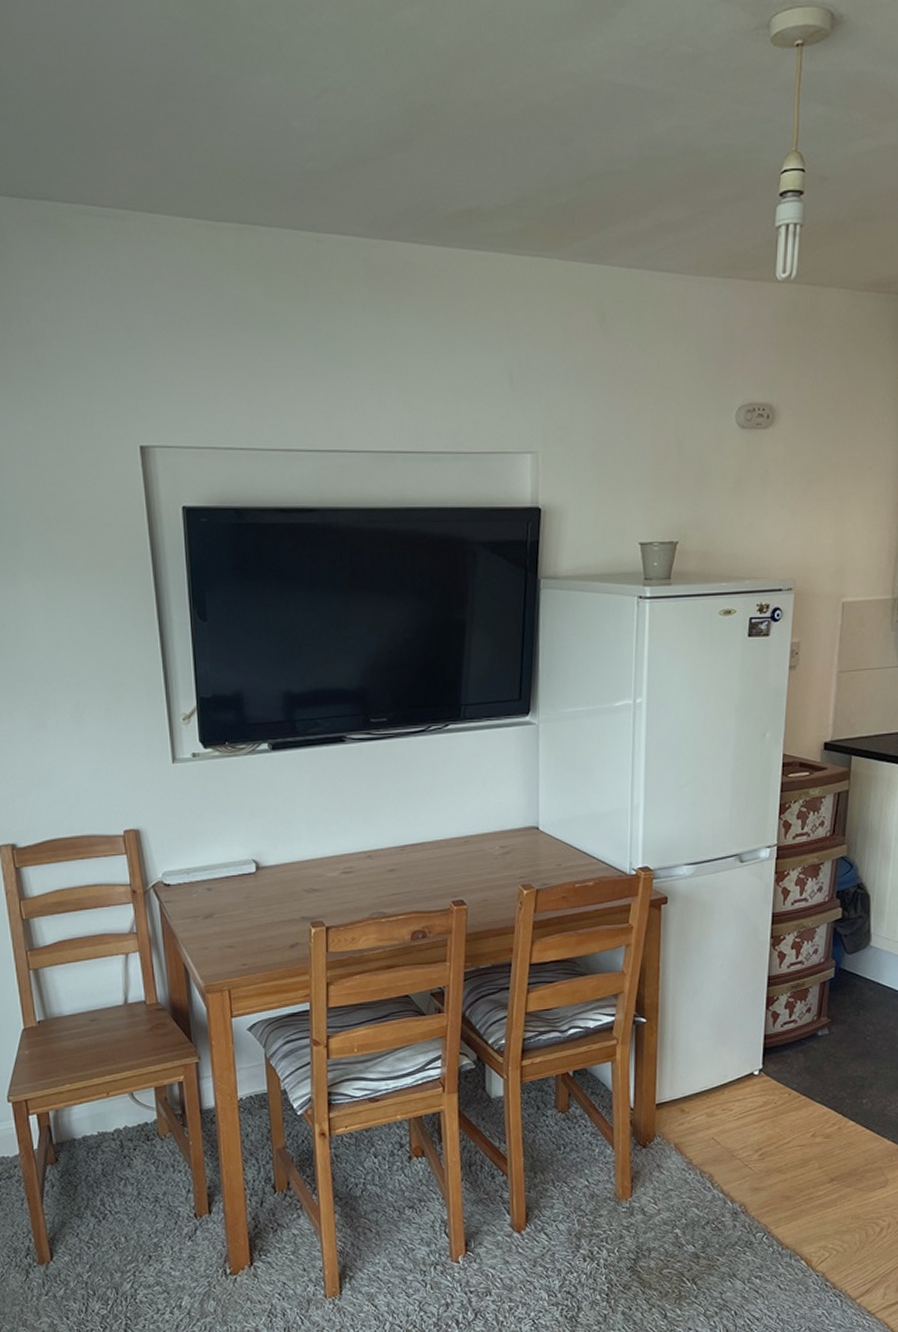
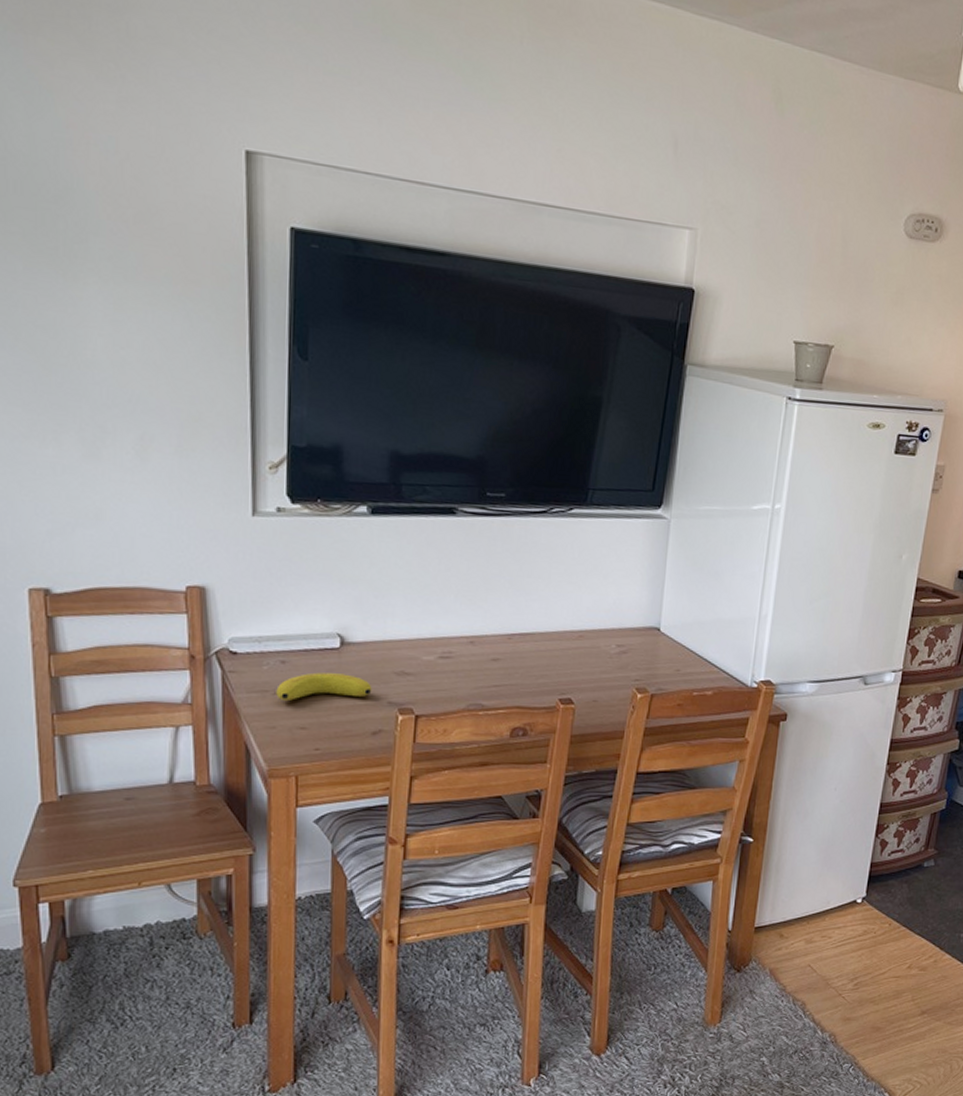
fruit: none [205,895,287,923] -> present [276,672,372,701]

